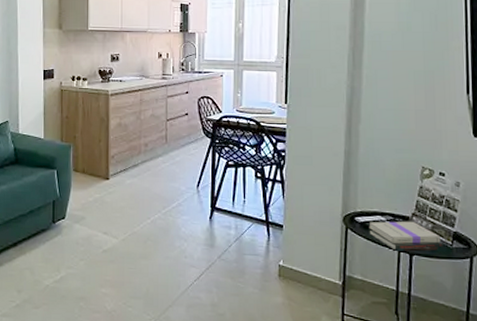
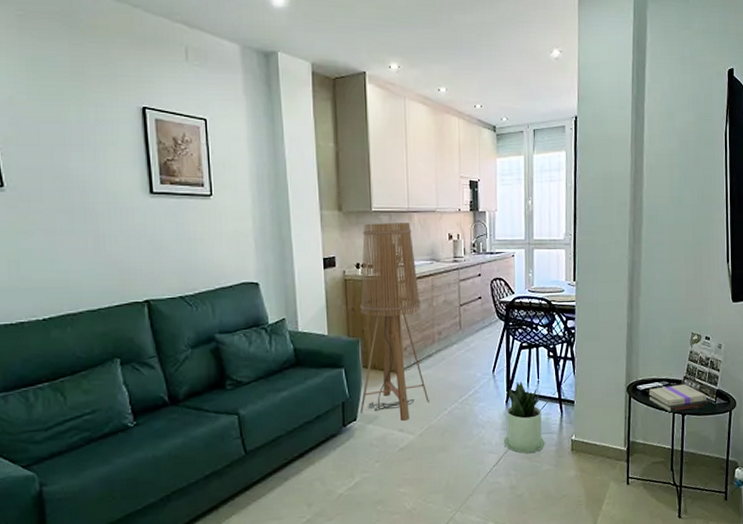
floor lamp: none [69,41,133,225] -> present [359,223,429,422]
planter: none [206,199,251,273] -> present [503,382,546,453]

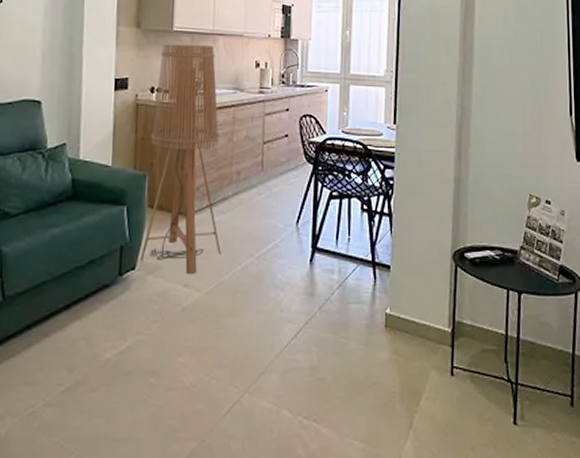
planter: present [503,382,546,453] -> none [304,238,355,326]
books: present [648,384,710,414] -> none [478,255,552,291]

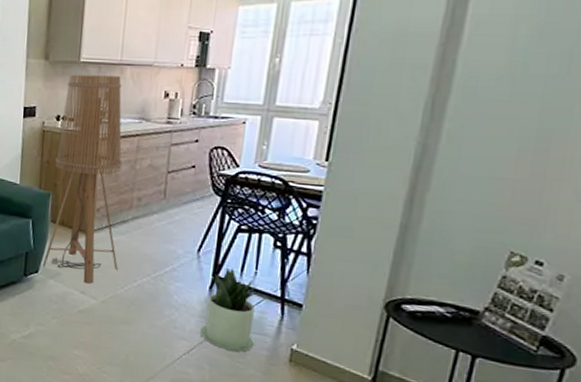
planter: none [304,238,355,326] -> present [199,268,257,352]

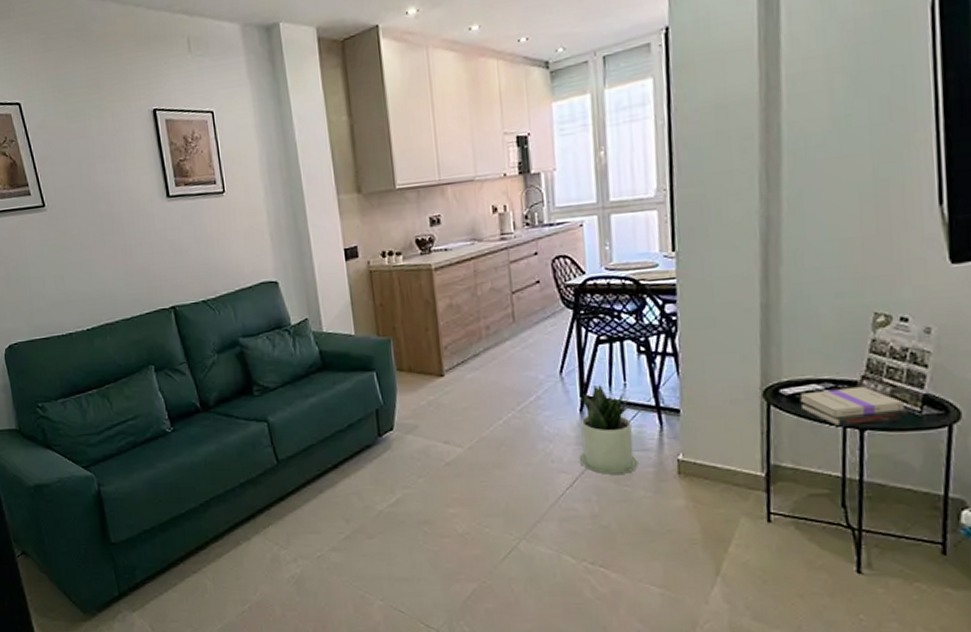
floor lamp: present [43,74,122,285] -> none [387,198,479,432]
books: none [419,312,526,356] -> present [799,386,911,429]

